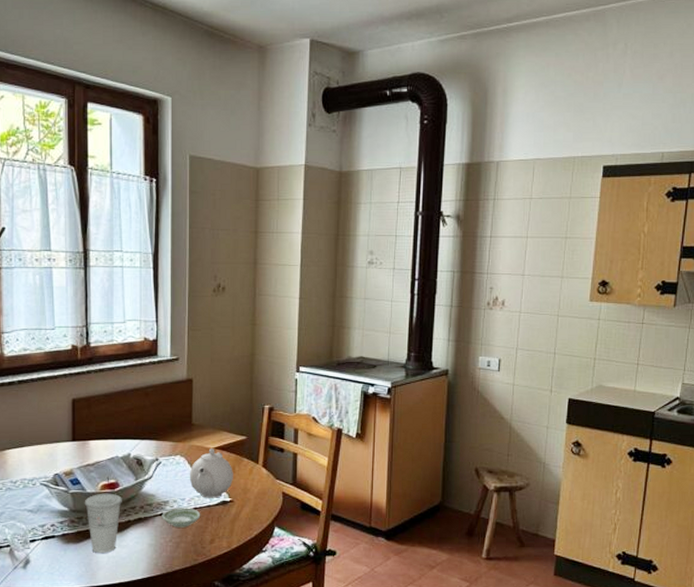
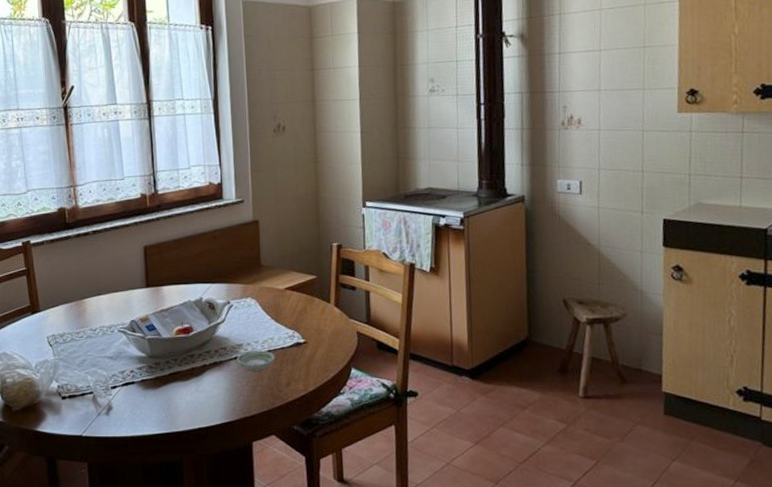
cup: present [84,493,122,553] -> none [160,338,197,398]
teapot: present [189,448,233,498] -> none [261,289,306,340]

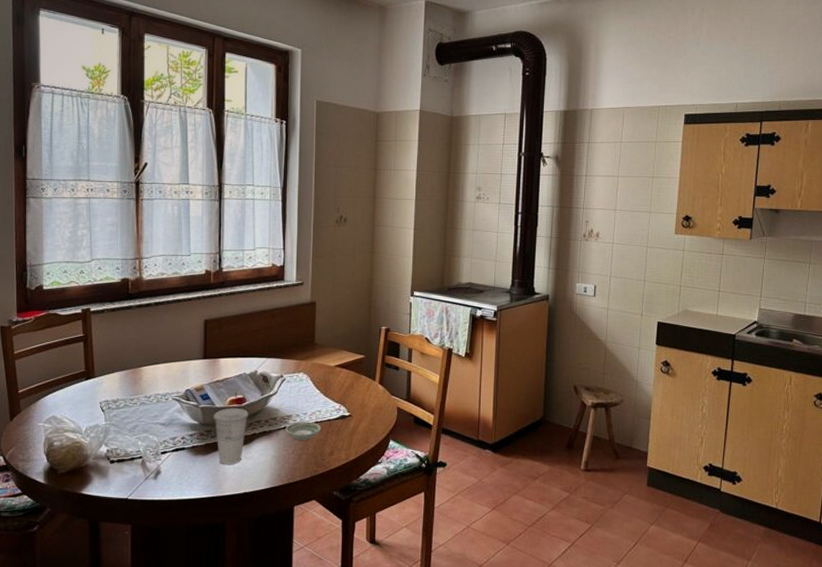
cup: none [160,338,197,398] -> present [213,407,249,464]

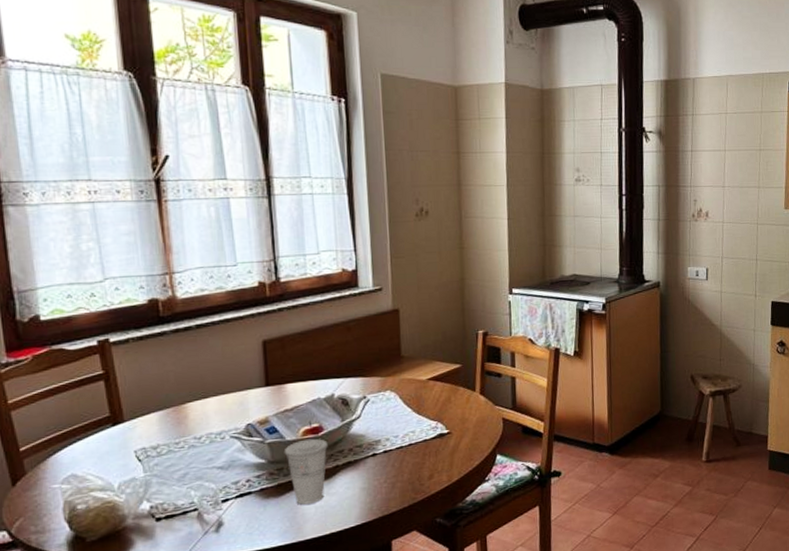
saucer: present [285,421,322,440] -> none [373,444,417,467]

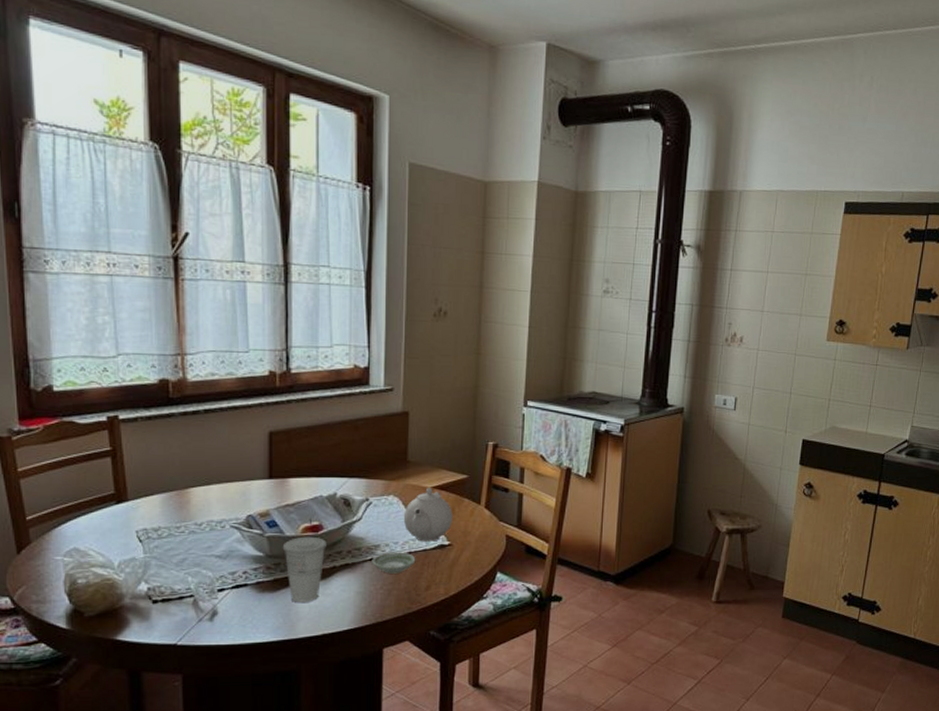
saucer: none [373,444,417,467] -> present [372,552,416,574]
teapot: none [401,380,450,433] -> present [403,488,453,542]

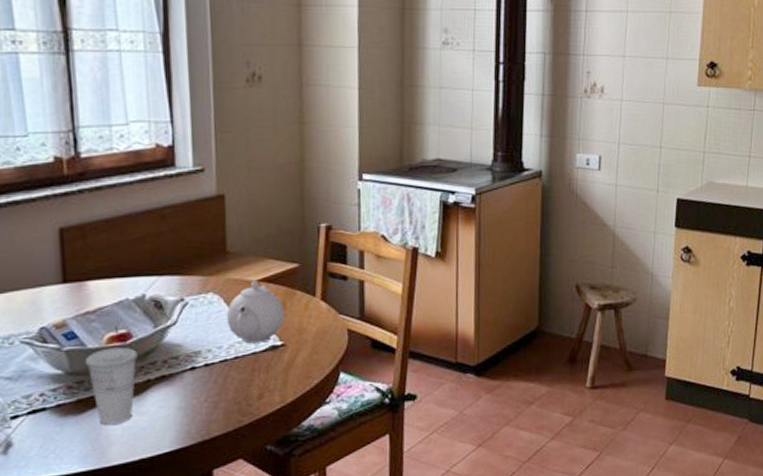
saucer: present [372,552,416,574] -> none [192,357,245,384]

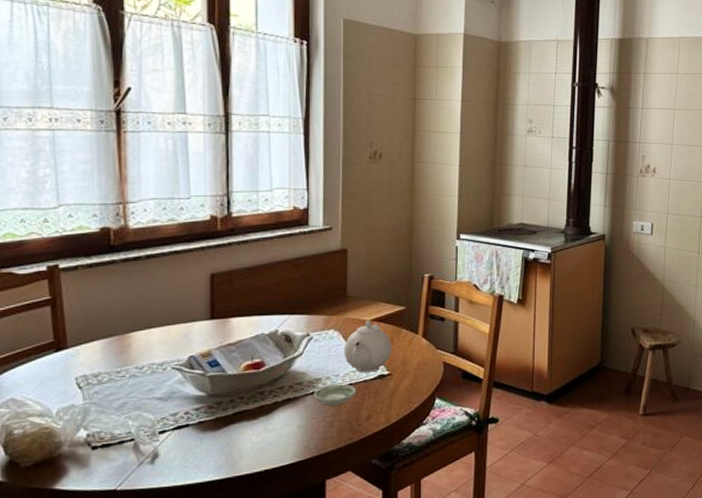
cup: present [84,347,138,425] -> none [224,373,268,440]
saucer: none [192,357,245,384] -> present [313,384,357,406]

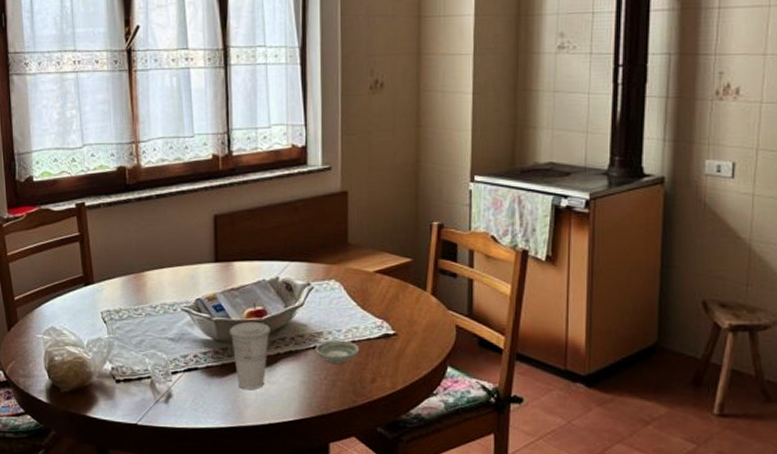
cup: none [224,373,268,440] -> present [229,321,271,389]
teapot: present [344,320,391,373] -> none [345,272,397,330]

